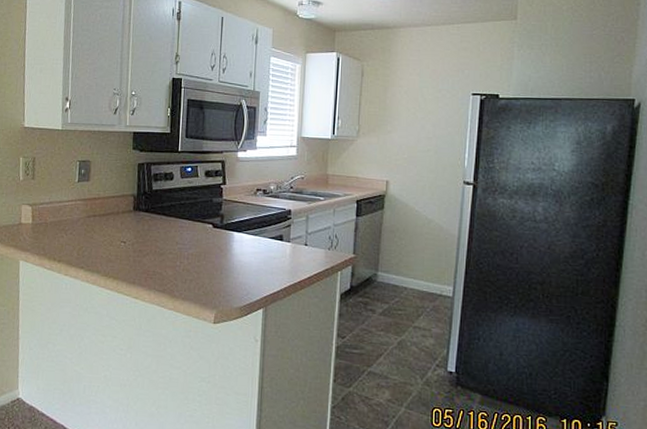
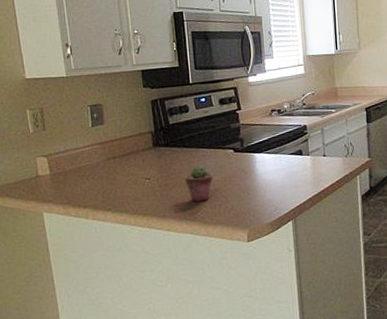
potted succulent: none [159,236,188,274] -> present [185,165,213,202]

